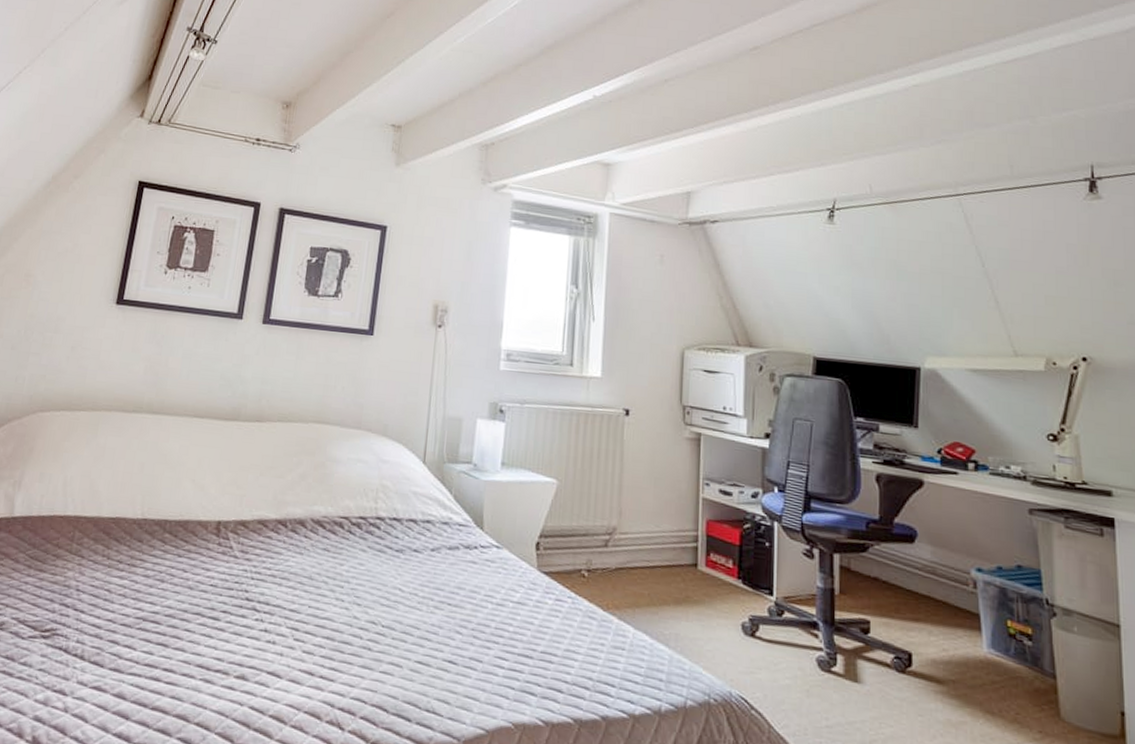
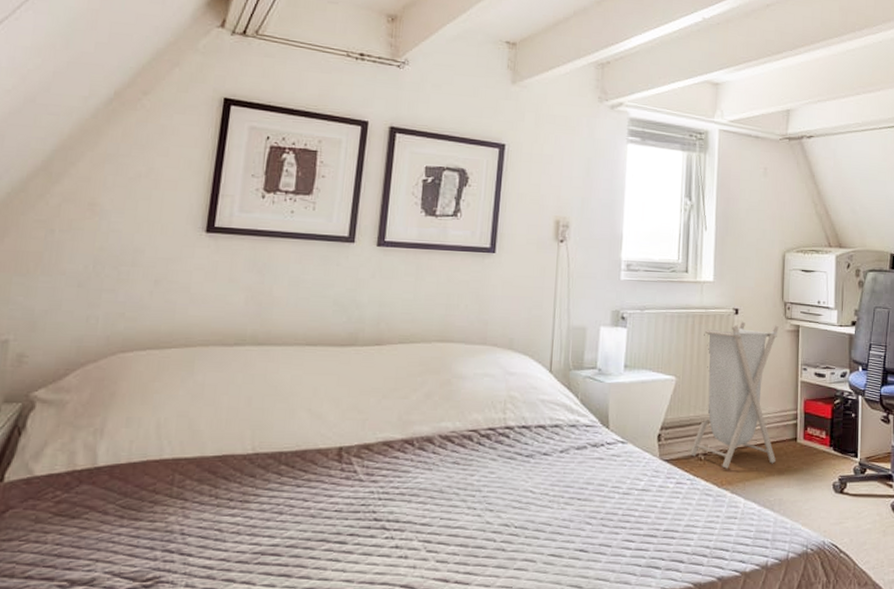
laundry hamper: none [571,423,676,591] -> present [689,321,779,469]

